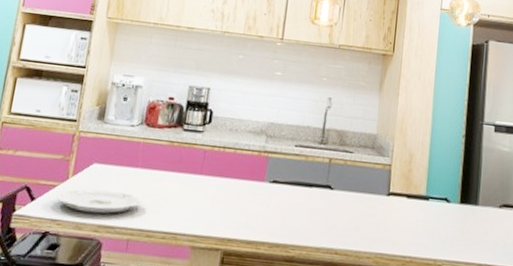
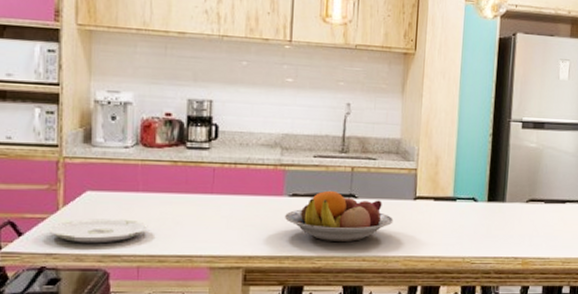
fruit bowl: none [264,179,367,233] -> present [285,190,394,241]

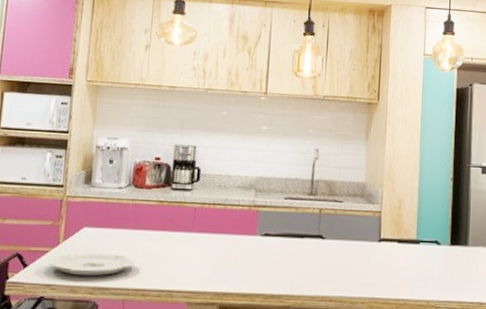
fruit bowl: present [285,190,394,241] -> none [257,231,359,282]

